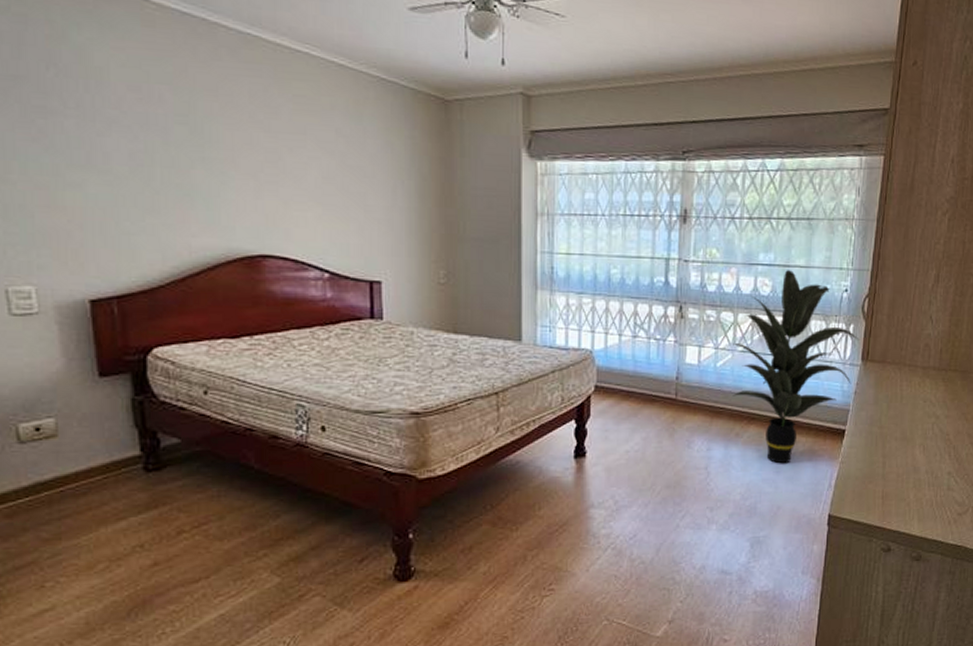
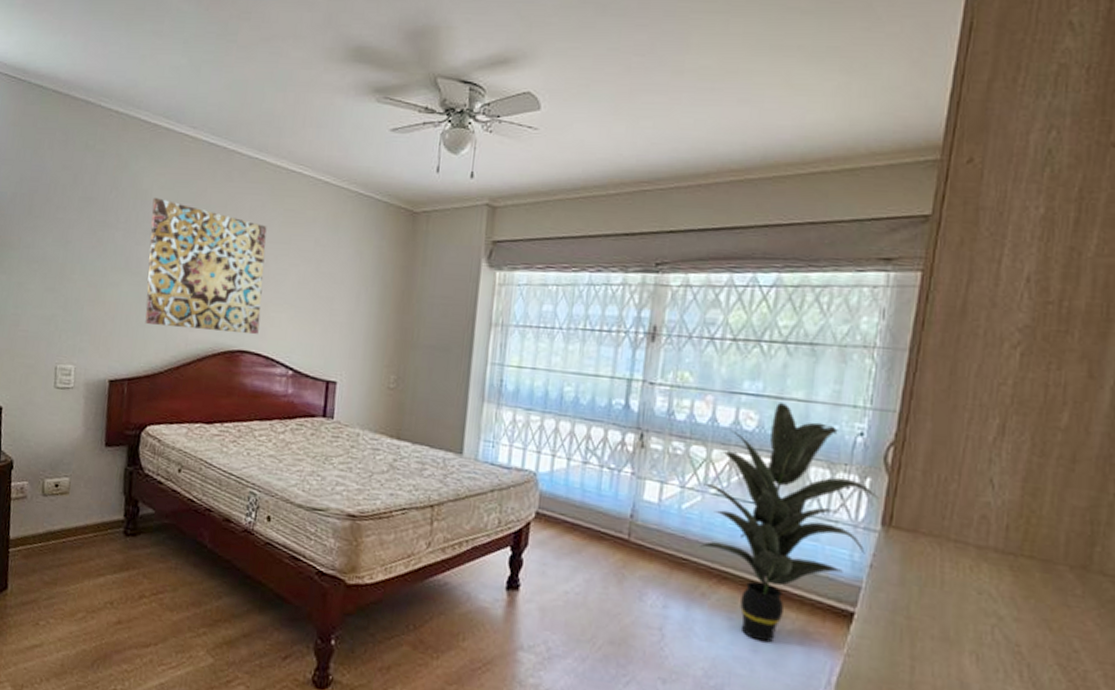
wall art: none [112,78,281,237] -> present [145,198,267,335]

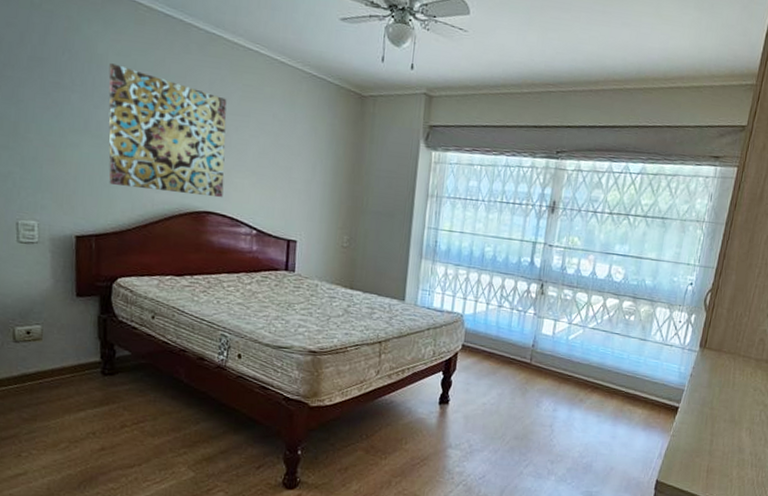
indoor plant: present [700,403,881,643] -> none [580,261,701,431]

